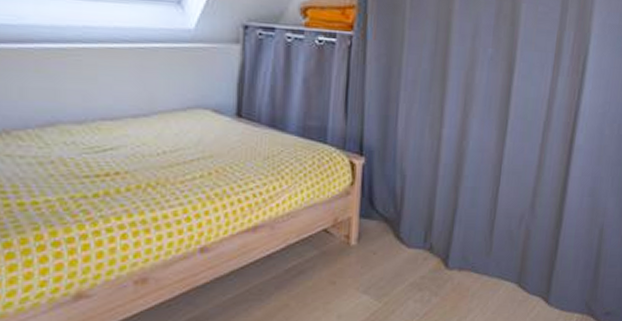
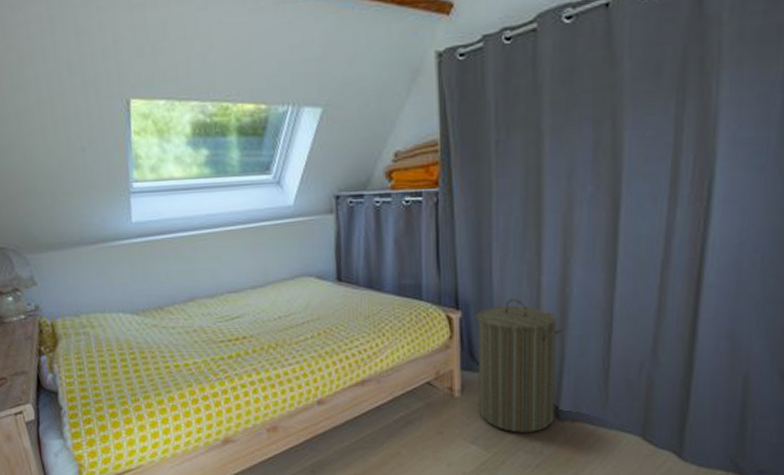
laundry hamper: none [374,148,458,282] -> present [477,299,563,433]

